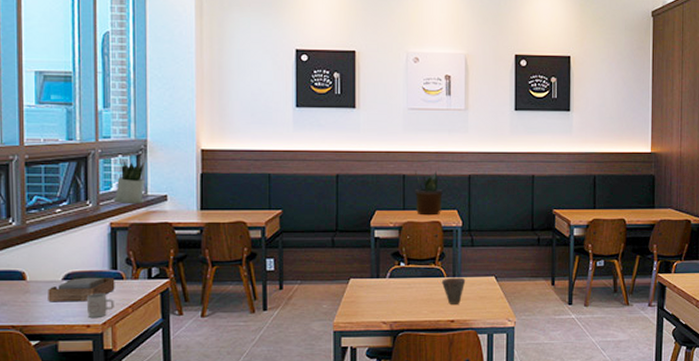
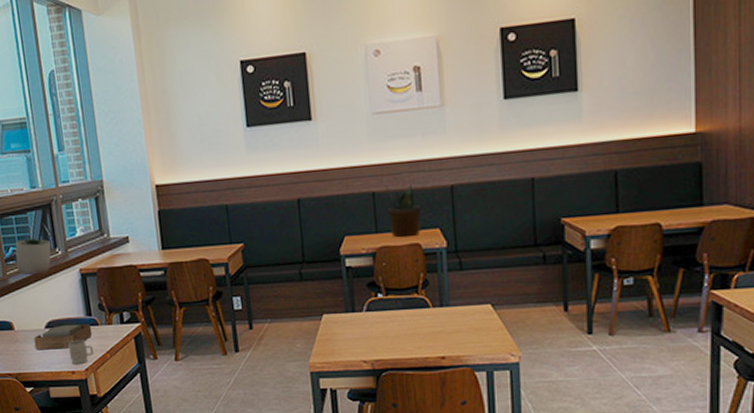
planter: none [39,189,82,224] -> present [15,238,51,275]
planter: present [113,161,145,205] -> none [79,204,109,249]
cup: present [441,277,466,304] -> none [426,307,456,339]

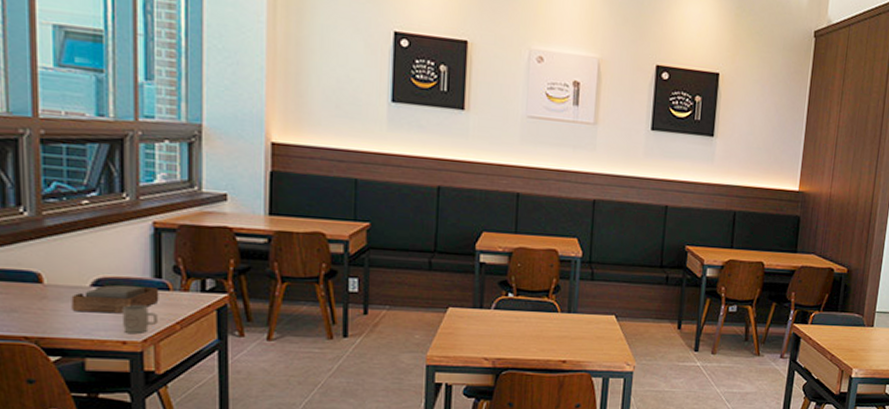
planter: present [15,238,51,275] -> none [60,174,116,220]
planter: present [386,184,421,238] -> none [530,189,562,242]

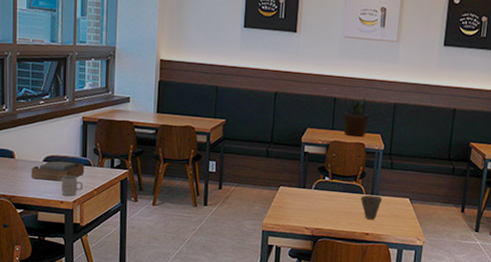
planter: none [530,189,562,242] -> present [343,95,369,137]
cup: none [554,313,582,344] -> present [360,195,383,220]

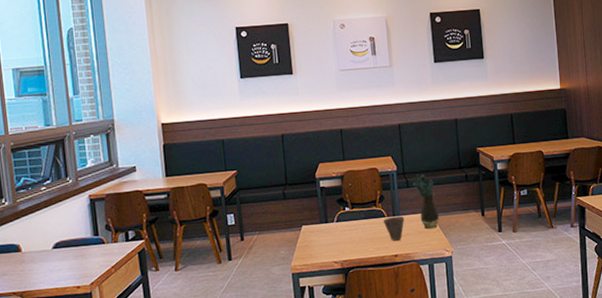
napkin holder: present [31,161,85,182] -> none [41,243,99,269]
mug: present [61,175,83,196] -> none [74,257,99,280]
planter: present [343,95,369,137] -> none [351,123,377,164]
vase: none [397,155,419,215] -> present [412,172,439,229]

